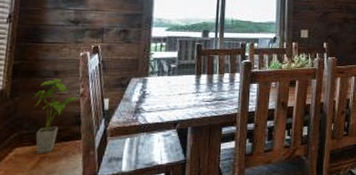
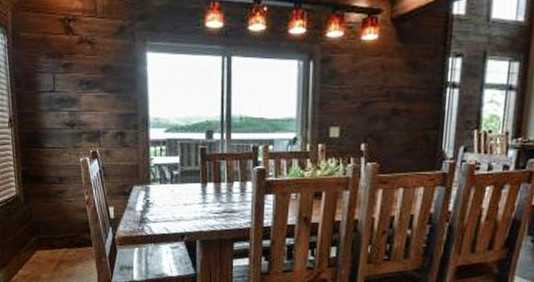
house plant: present [34,78,79,154] -> none [45,185,85,258]

